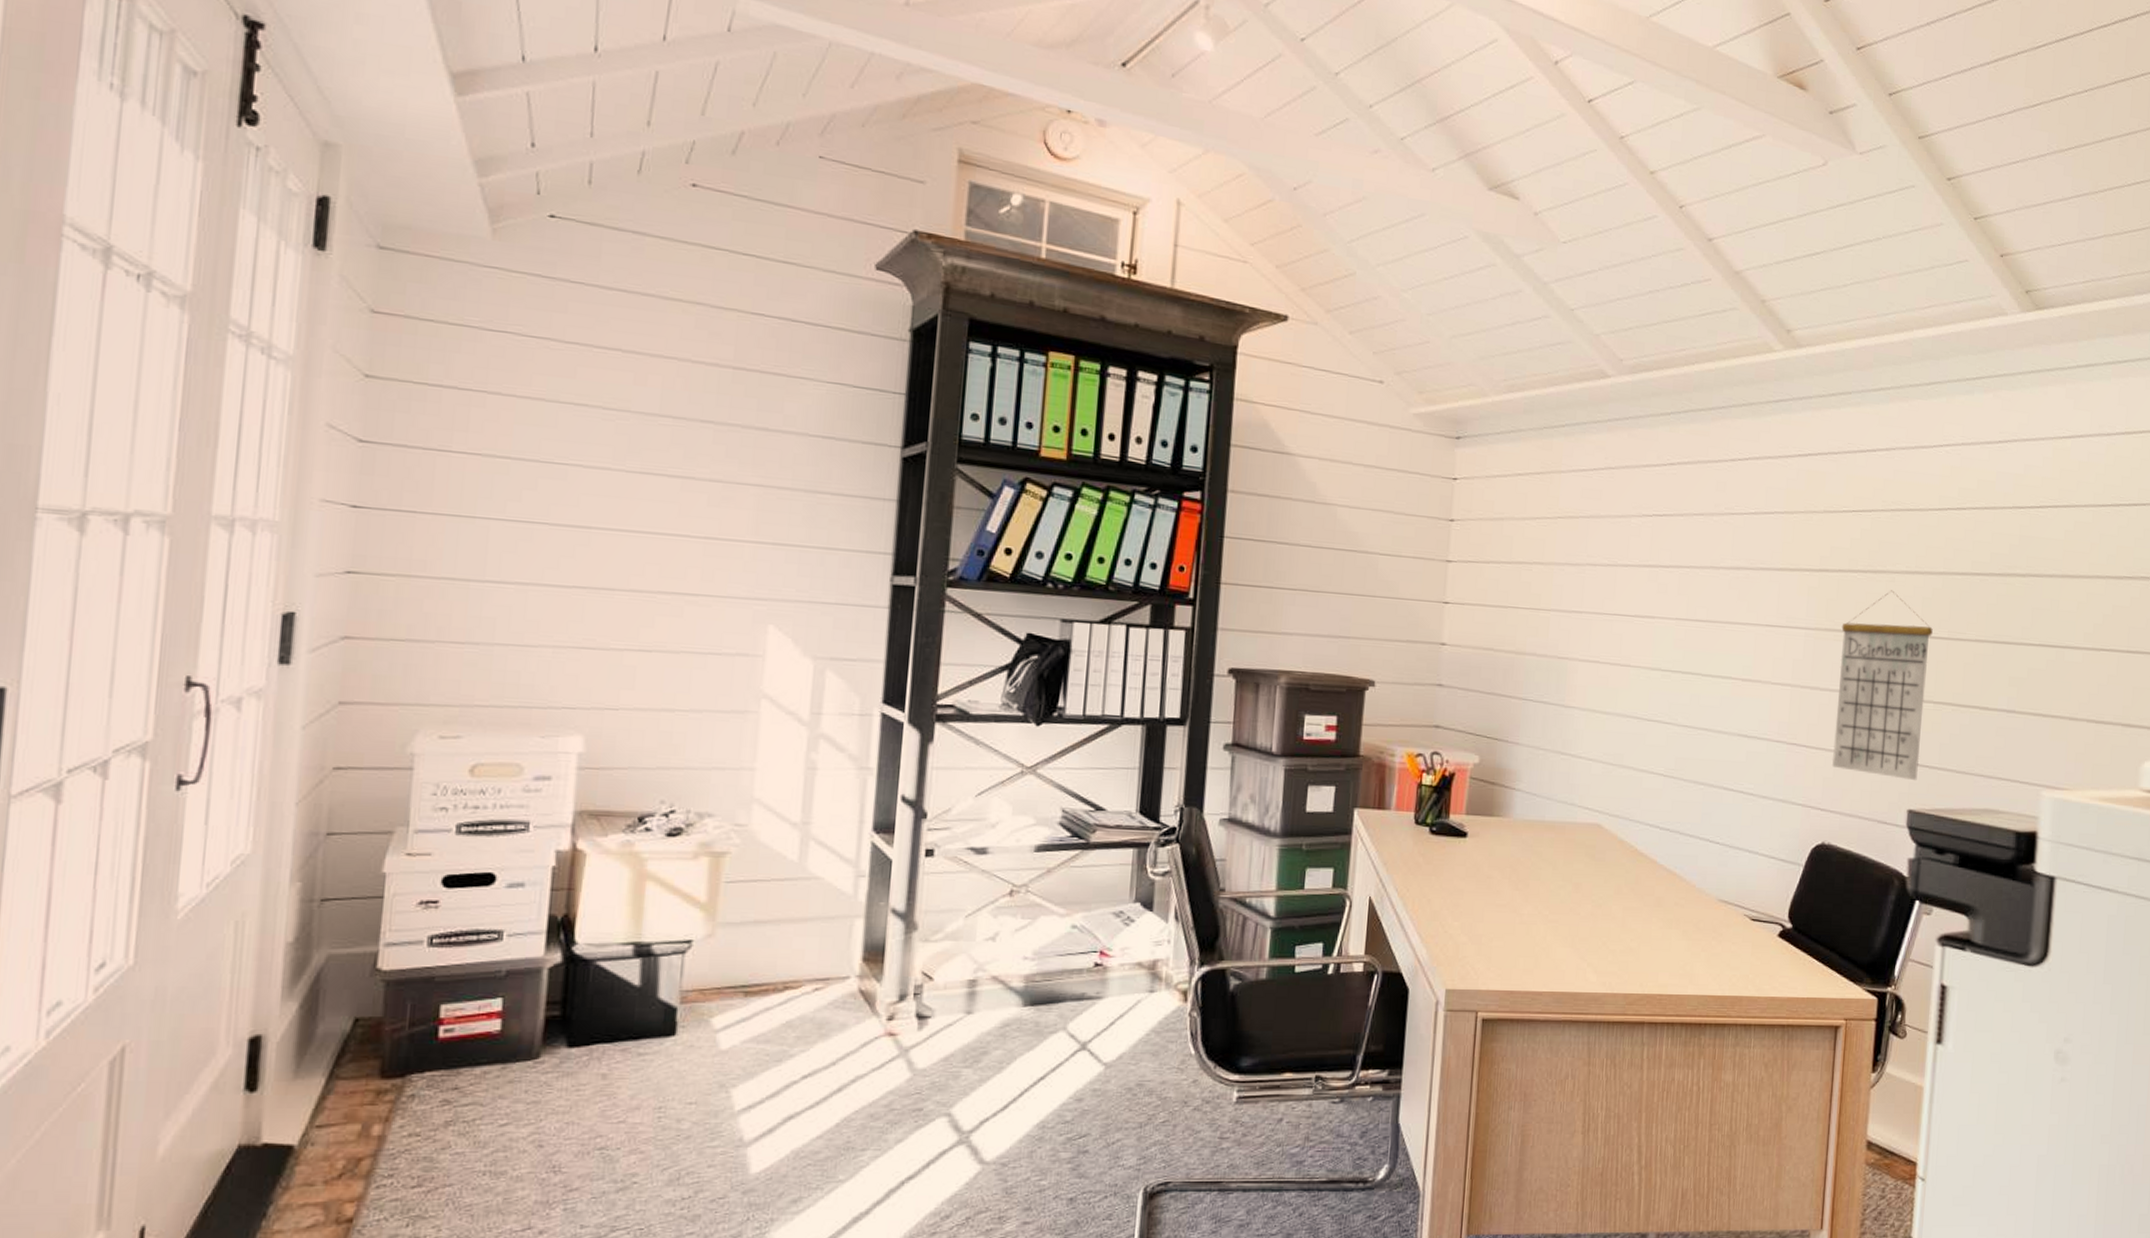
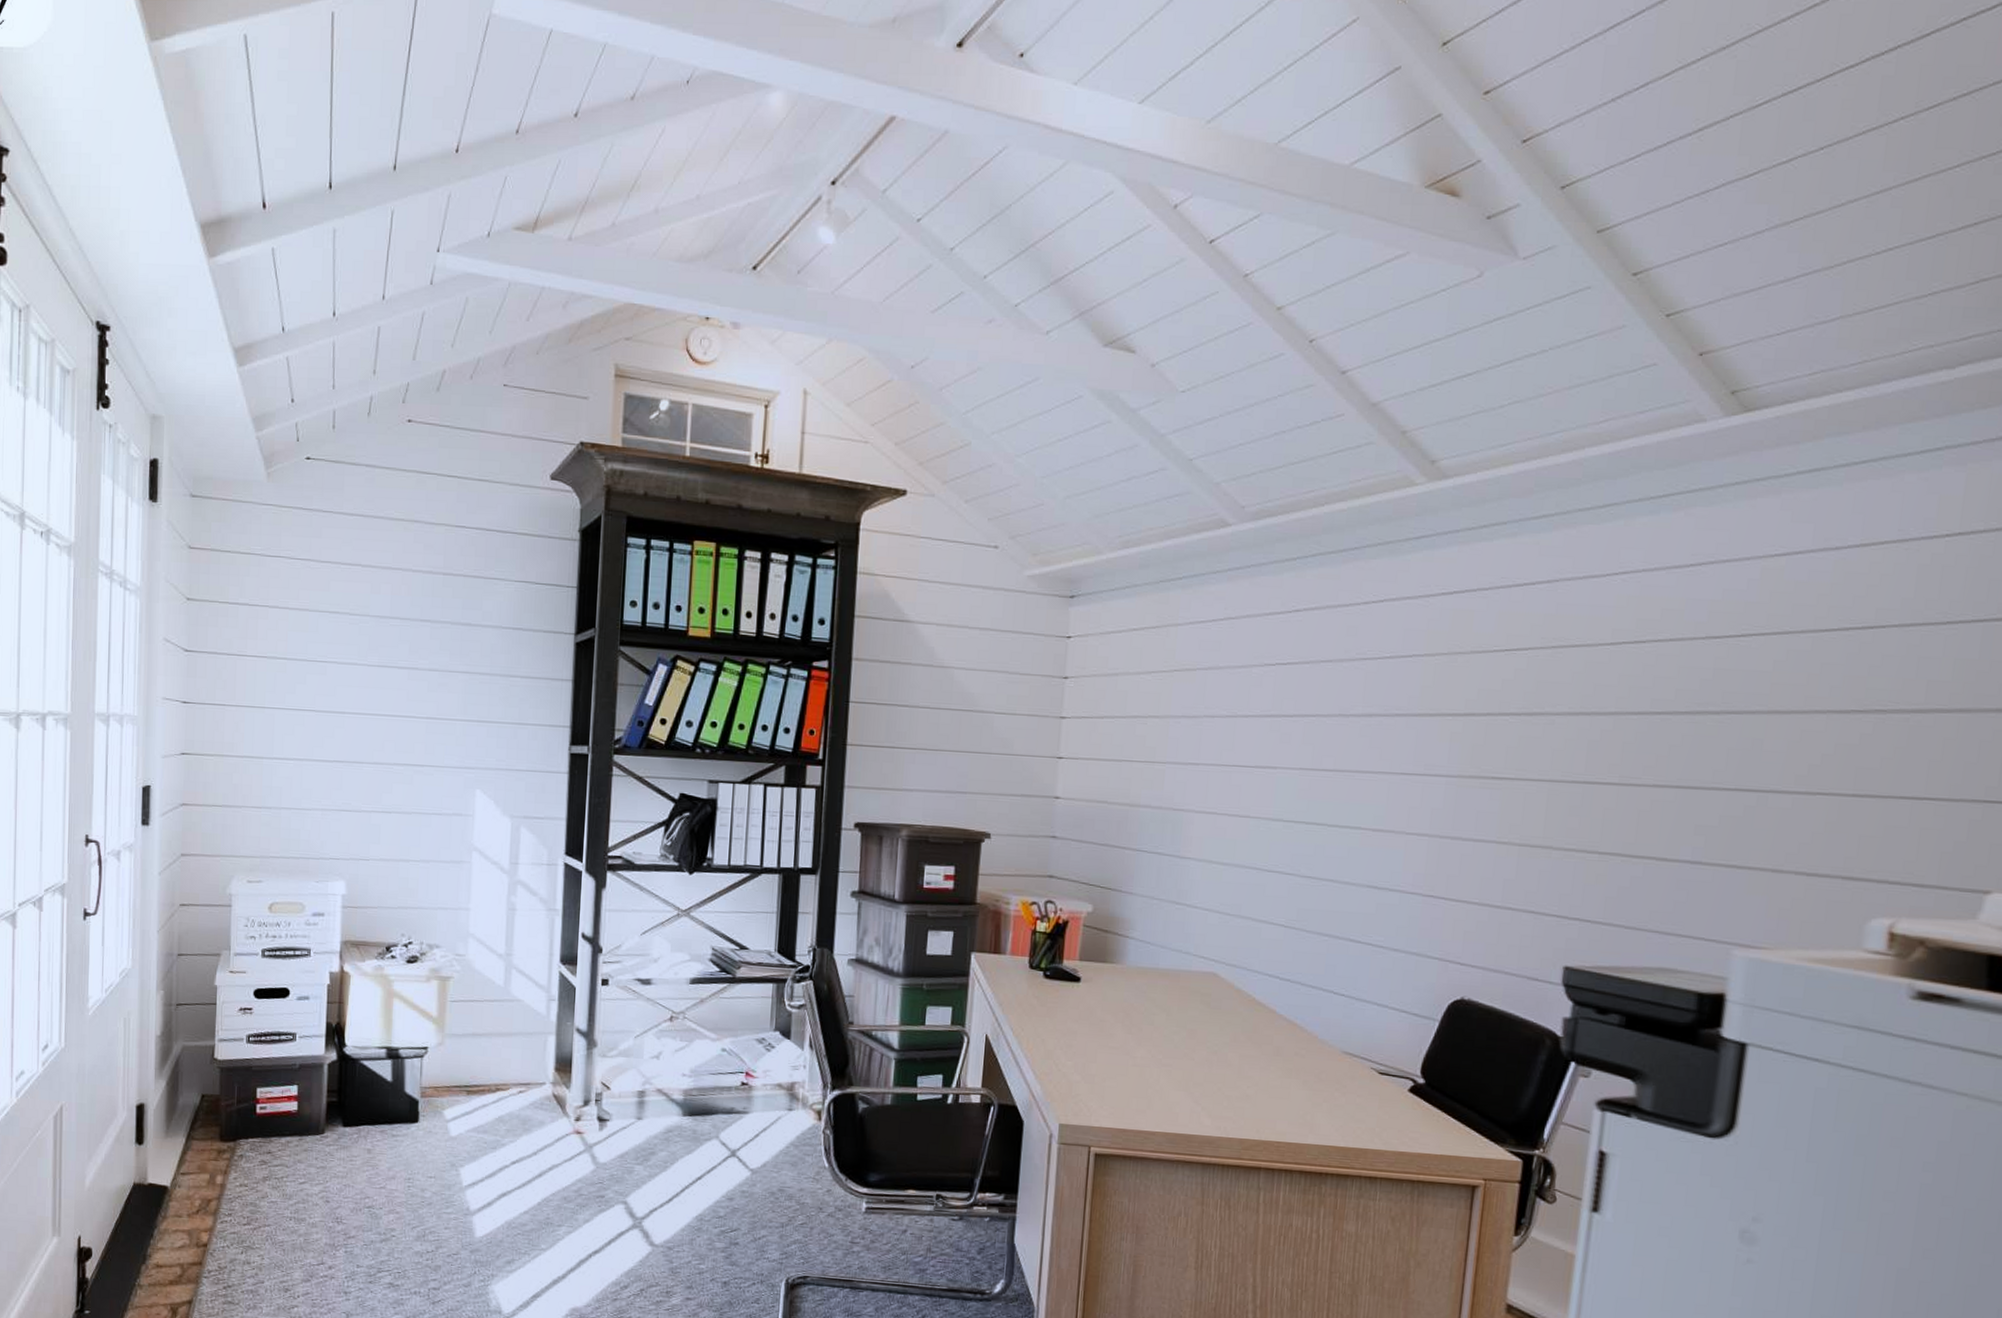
calendar: present [1831,590,1933,781] -> none [1474,733,1600,937]

